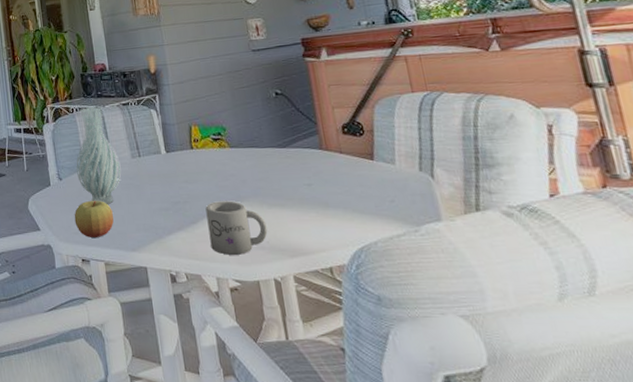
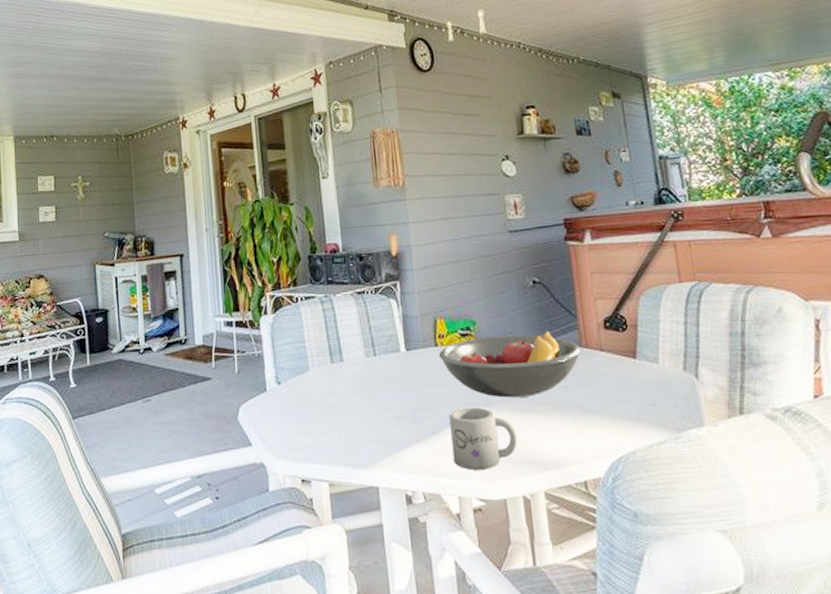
apple: present [74,200,114,237] -> none [294,408,341,453]
vase: present [76,105,121,204] -> none [299,294,353,413]
fruit bowl: none [194,135,322,194] -> present [438,330,582,398]

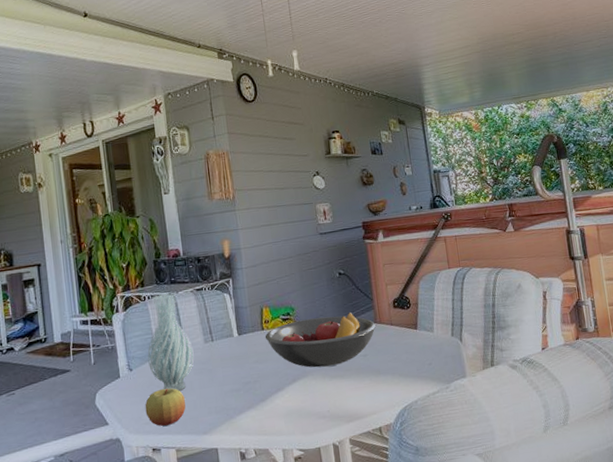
apple: none [294,408,341,453] -> present [145,387,186,426]
vase: none [299,294,353,413] -> present [147,292,194,391]
mug: present [449,407,518,470] -> none [274,376,329,428]

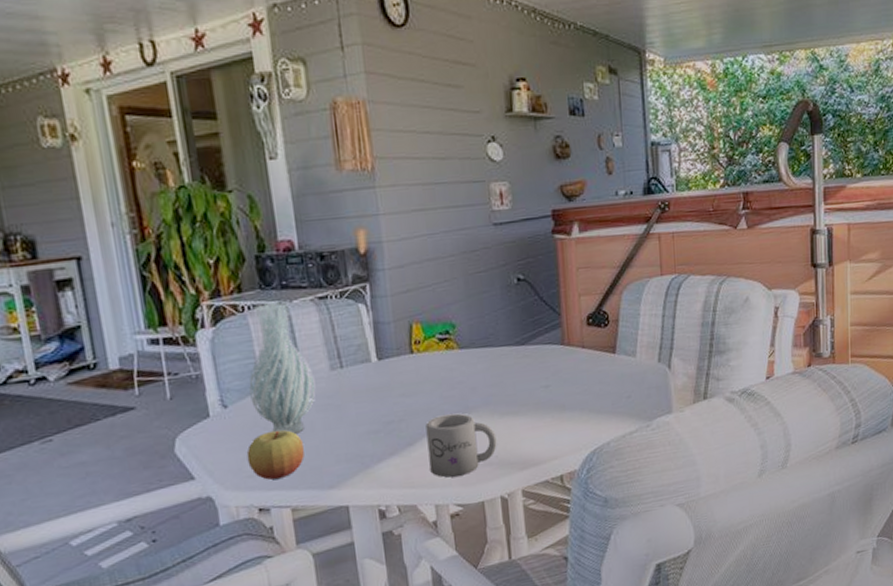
fruit bowl: present [265,311,377,368] -> none [414,330,564,403]
mug: none [274,376,329,428] -> present [425,413,497,478]

